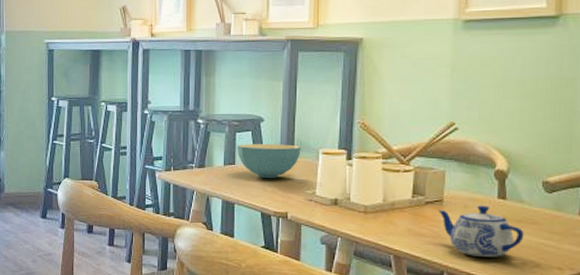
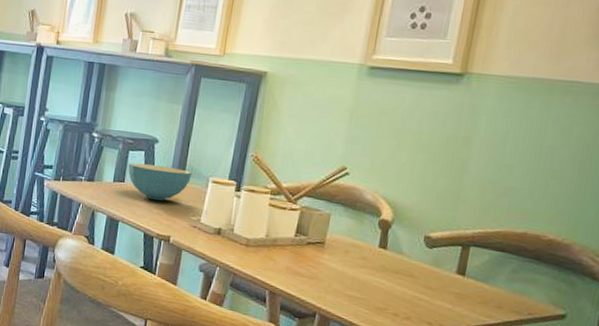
teapot: present [437,205,524,257] -> none [318,251,400,305]

